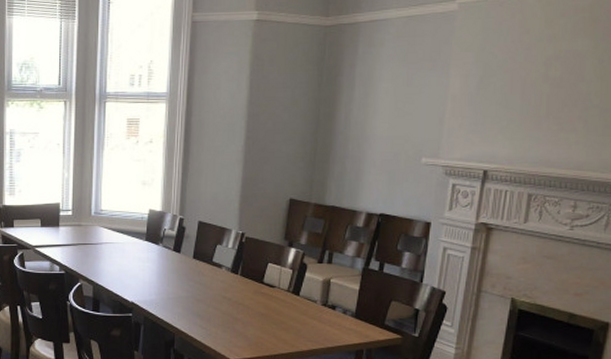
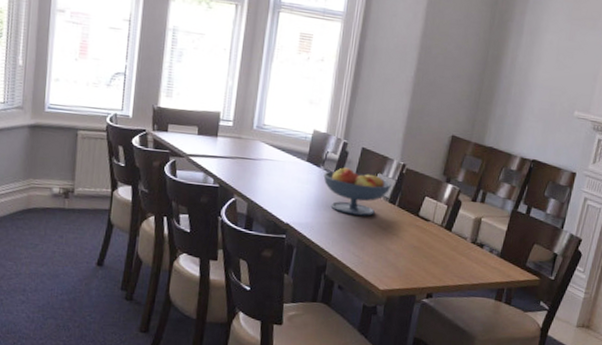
fruit bowl: none [163,242,232,288] -> present [323,167,392,216]

